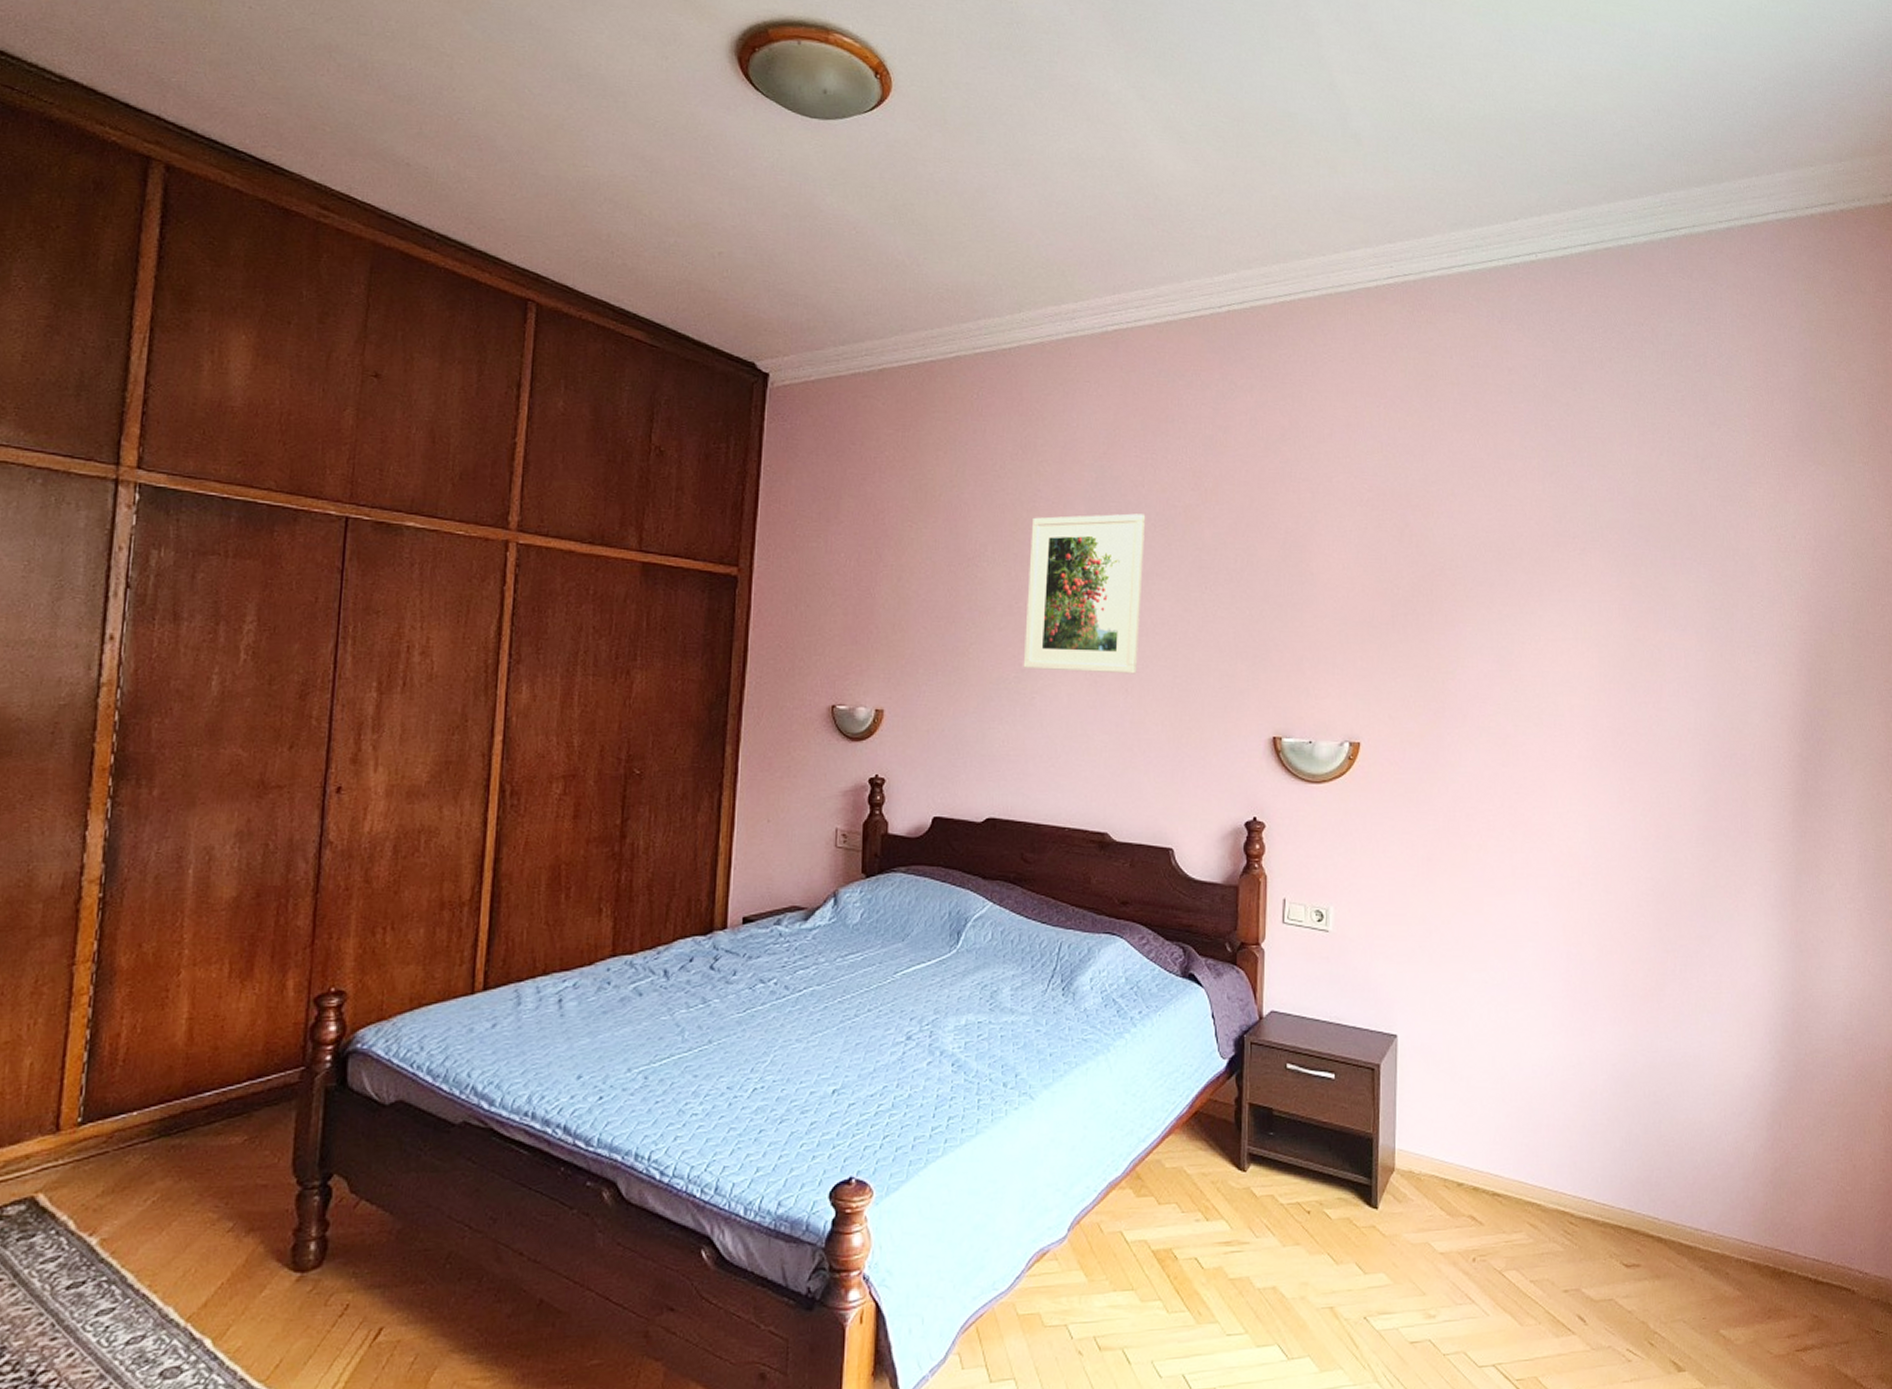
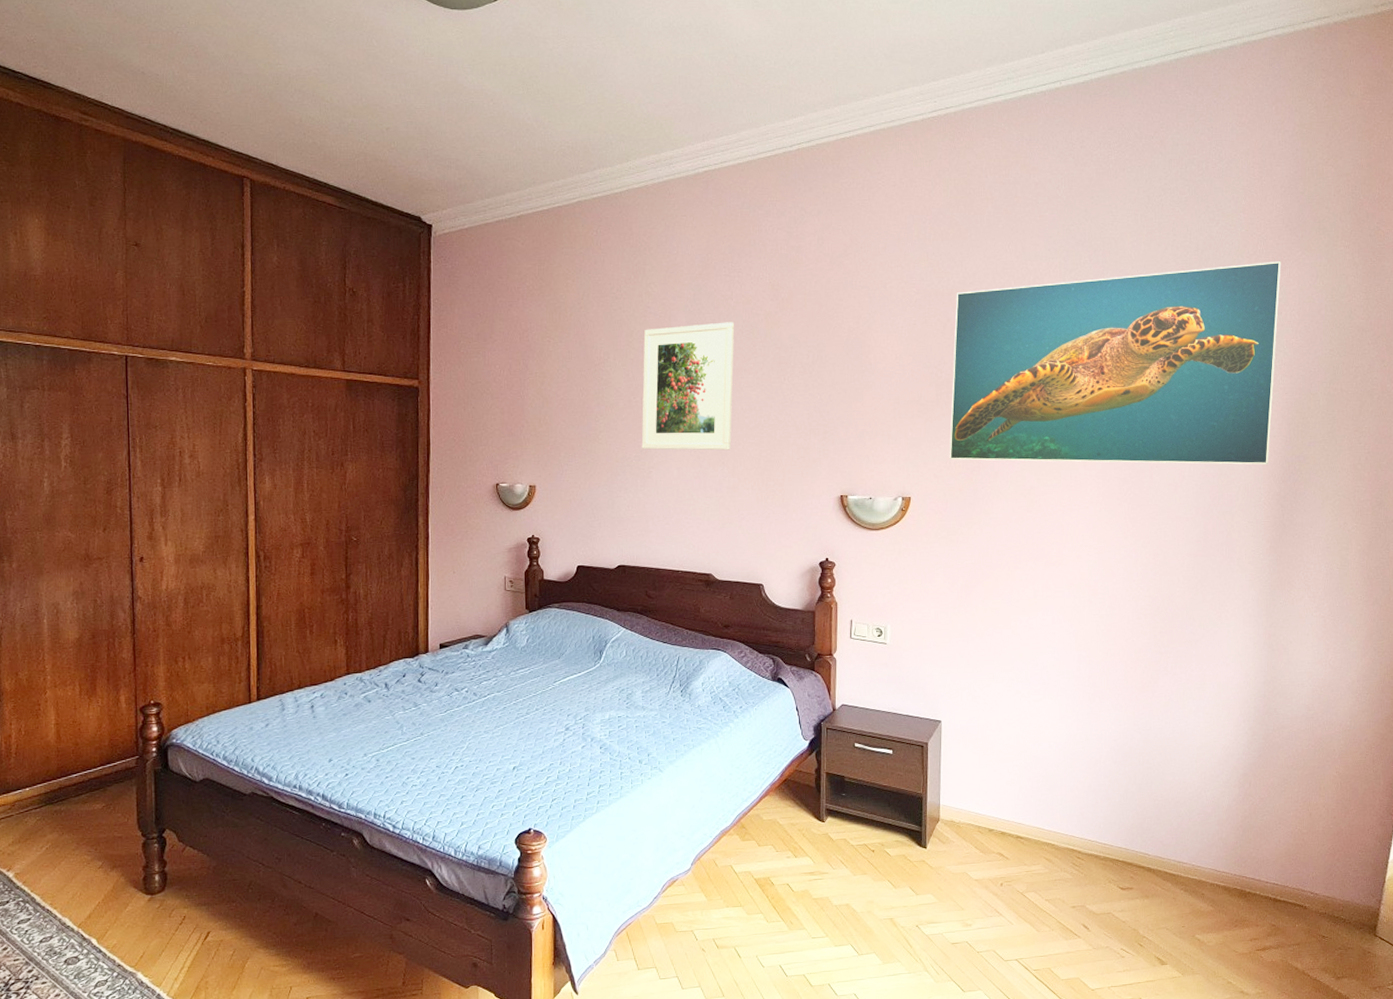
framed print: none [1407,476,1793,719] -> present [949,261,1281,465]

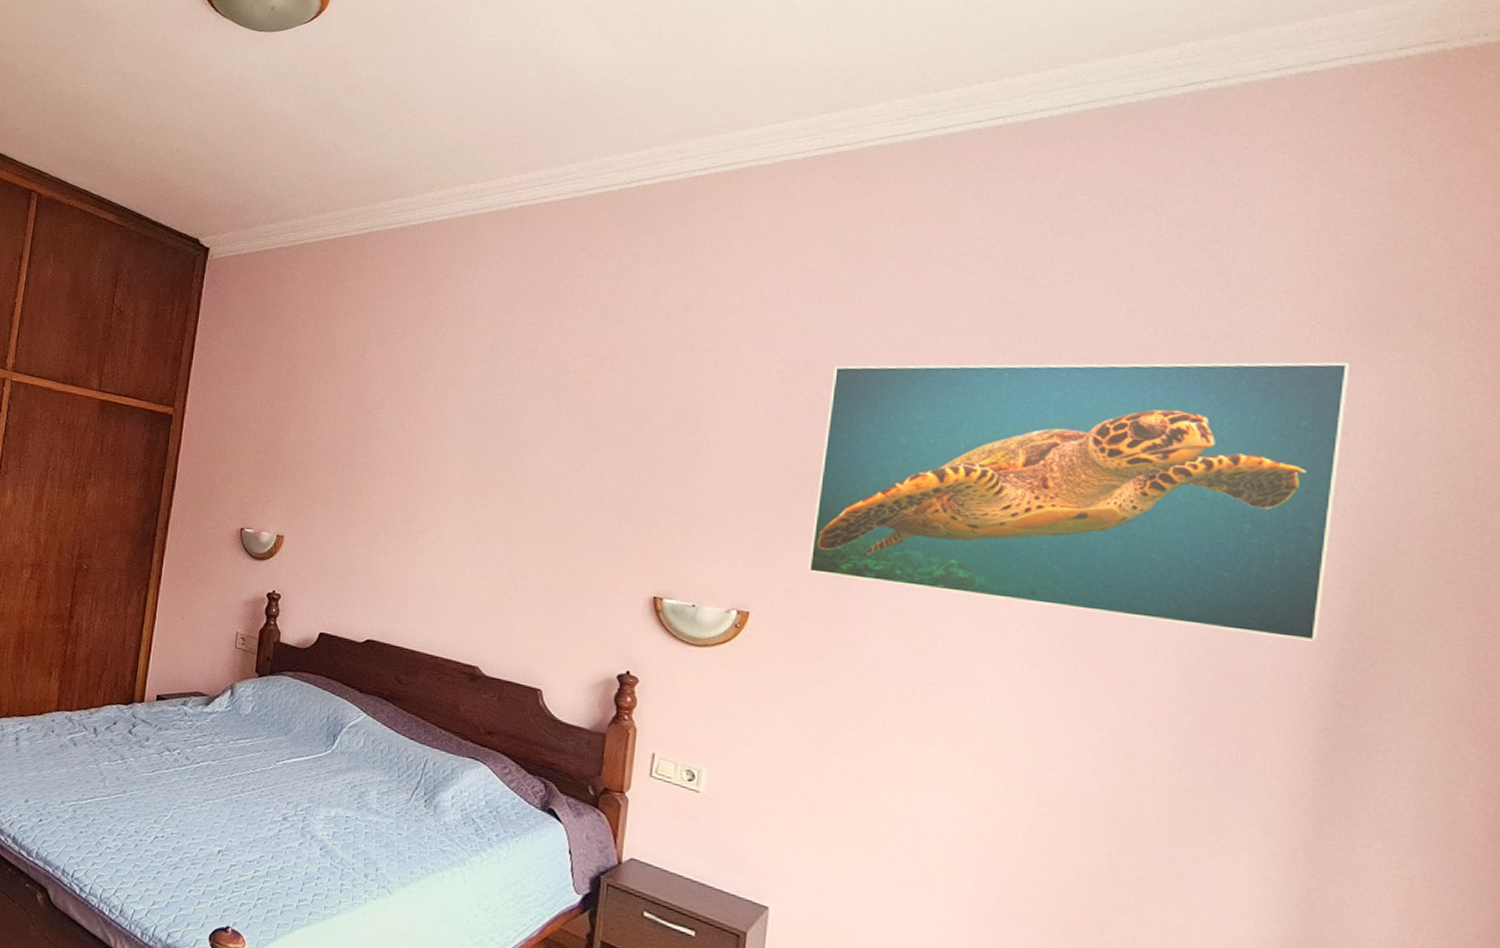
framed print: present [641,322,735,451] -> none [410,376,538,525]

